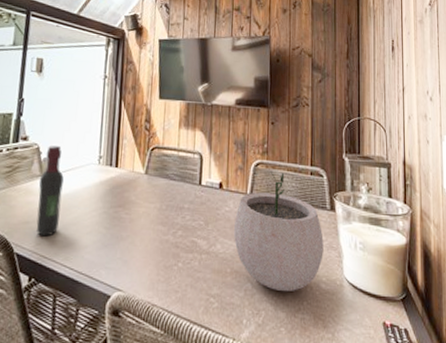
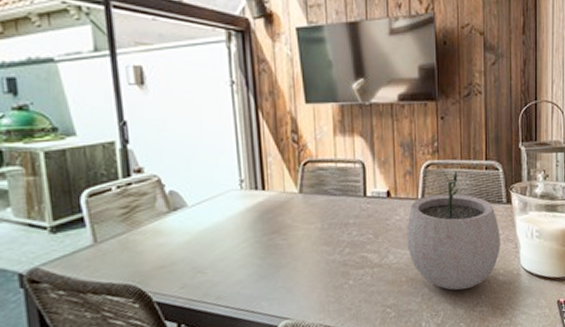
wine bottle: present [36,146,64,237] -> none [168,175,203,279]

